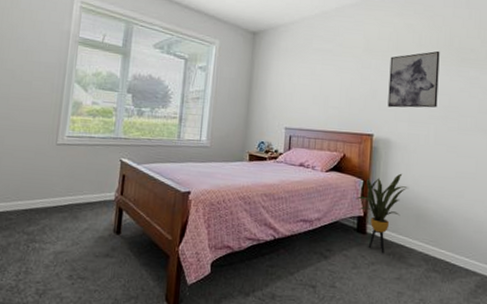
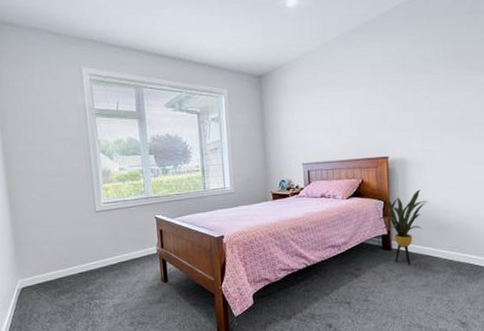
wall art: present [388,51,440,108] -> none [397,63,449,128]

